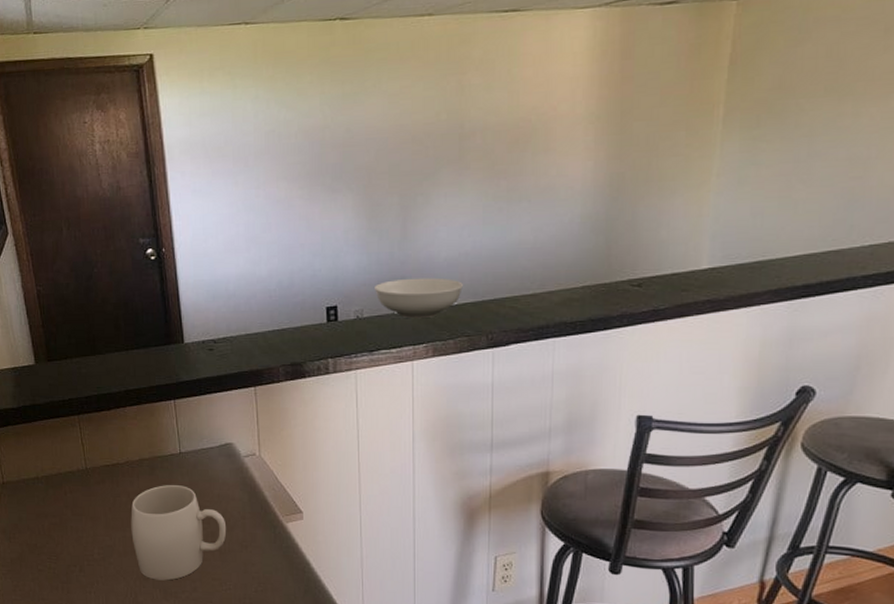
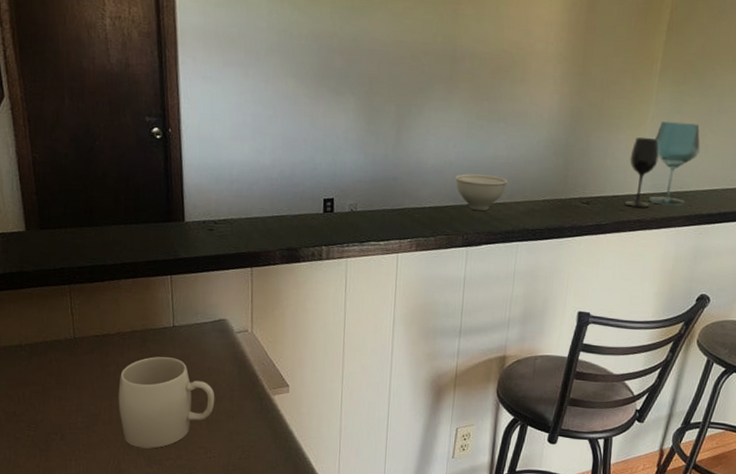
bowl: present [375,277,464,319] -> none [369,179,447,217]
bowl: none [473,264,536,305] -> present [455,174,508,211]
wine glass: none [688,198,730,285] -> present [624,137,659,208]
wine glass: none [720,175,786,279] -> present [648,121,701,206]

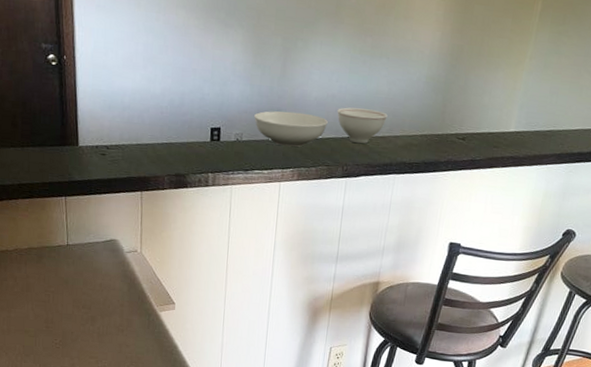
mug: present [118,357,215,449] -> none [16,272,106,357]
bowl: none [369,179,447,217] -> present [254,111,329,147]
wine glass: present [624,137,659,208] -> none [499,76,536,145]
wine glass: present [648,121,701,206] -> none [522,61,576,145]

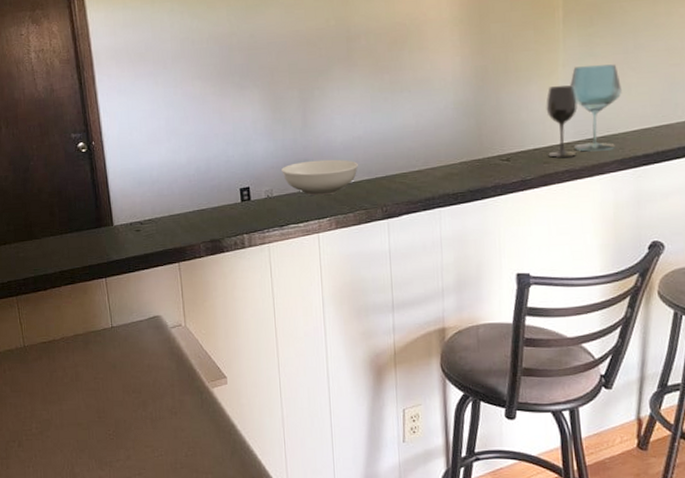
bowl: present [337,107,388,143] -> none [366,144,420,181]
wine glass: none [499,76,536,145] -> present [546,85,578,158]
wine glass: none [522,61,576,145] -> present [570,64,622,152]

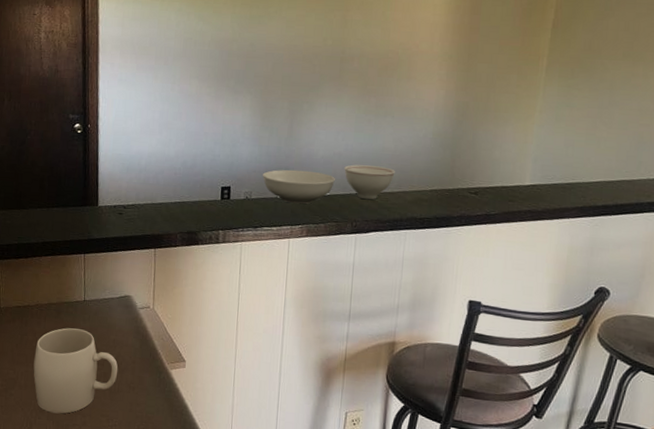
mug: none [66,358,157,451] -> present [33,328,118,414]
bowl: none [366,144,420,181] -> present [344,164,395,199]
wine glass: present [546,85,578,158] -> none [514,129,549,198]
wine glass: present [570,64,622,152] -> none [539,115,592,197]

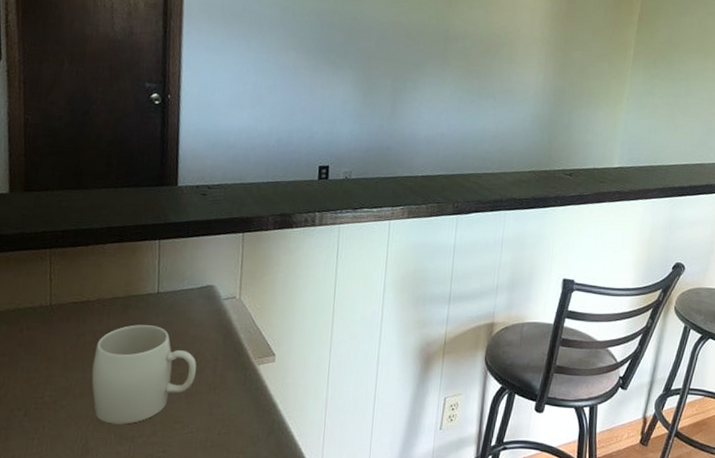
bowl: present [263,169,336,204] -> none [363,148,439,185]
bowl: present [344,164,395,199] -> none [446,145,496,180]

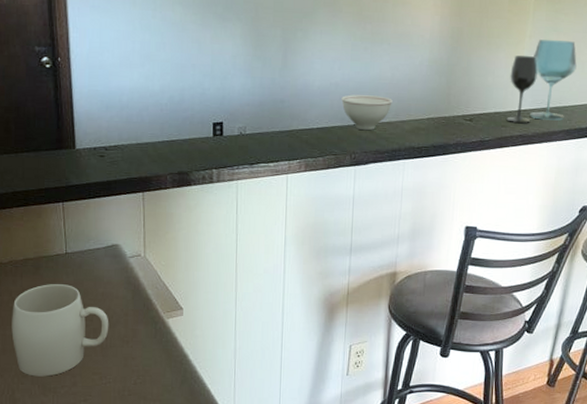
bowl: none [446,145,496,180] -> present [341,95,393,130]
wine glass: none [604,115,634,180] -> present [506,55,538,123]
wine glass: none [626,101,671,179] -> present [529,40,577,121]

